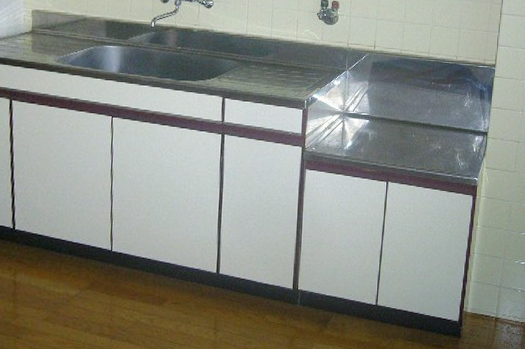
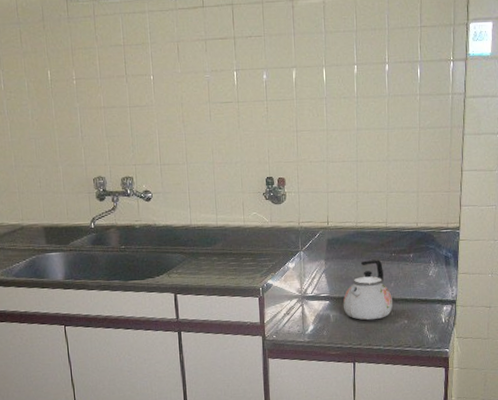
kettle: none [381,86,428,143] -> present [343,260,393,320]

